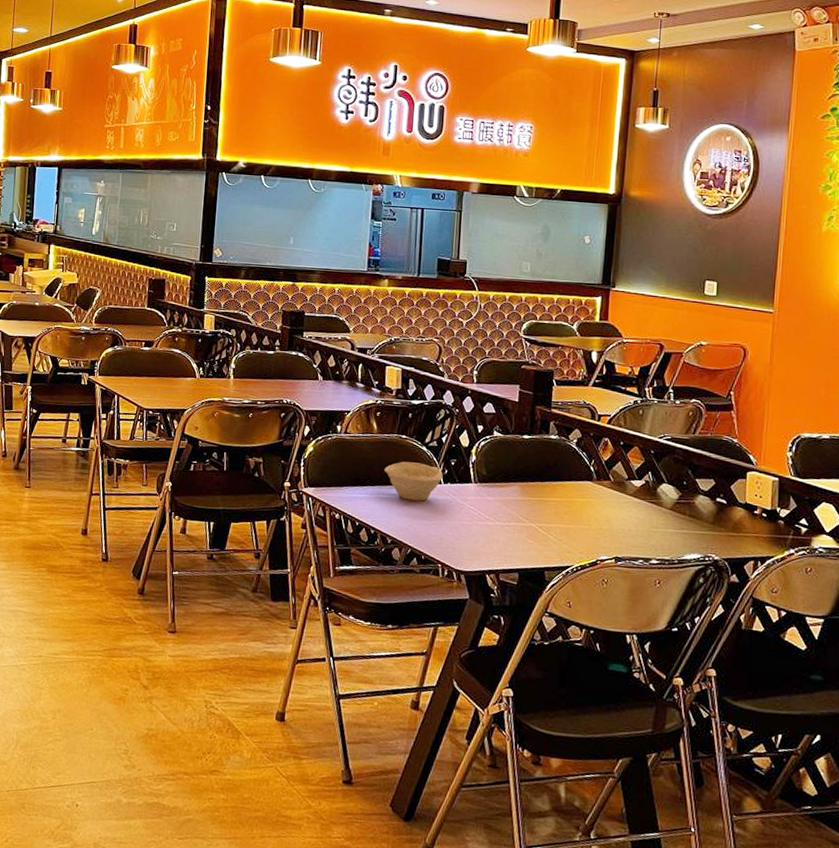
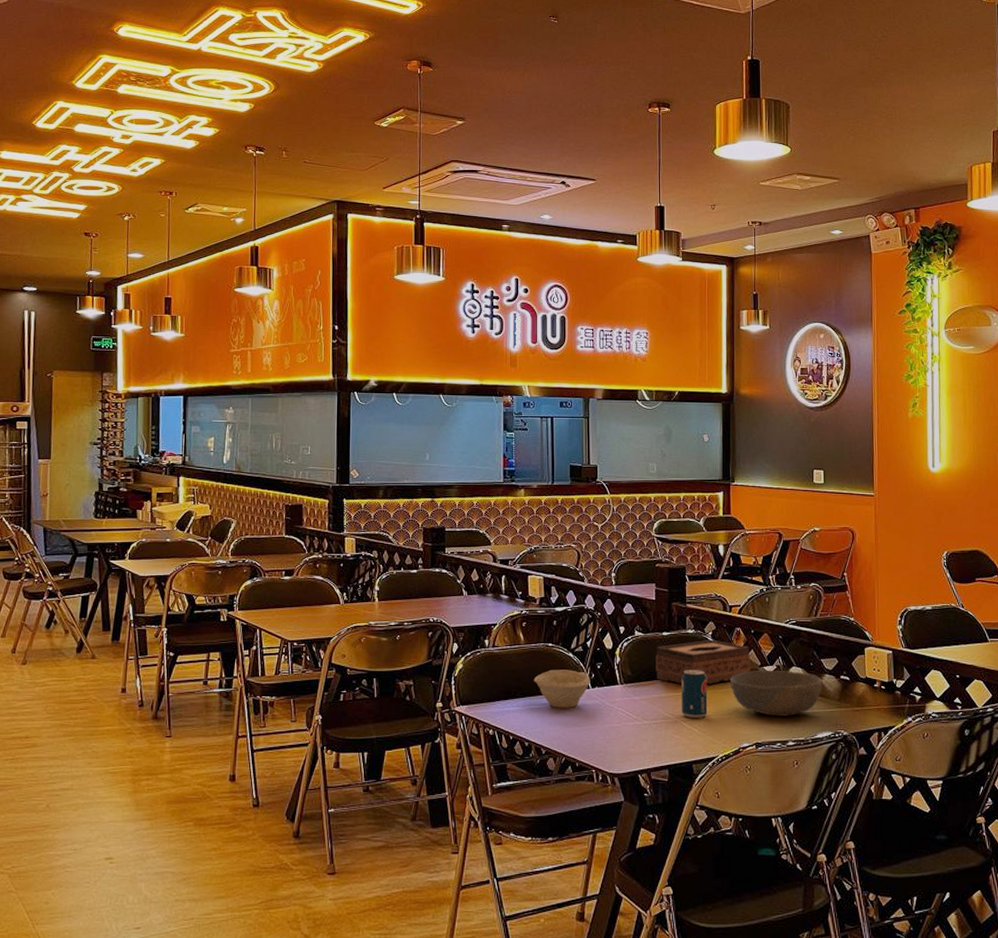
tissue box: none [513,447,618,493] -> present [655,639,751,684]
beverage can: none [538,475,568,526] -> present [681,670,708,719]
bowl: none [592,483,696,534] -> present [729,670,823,716]

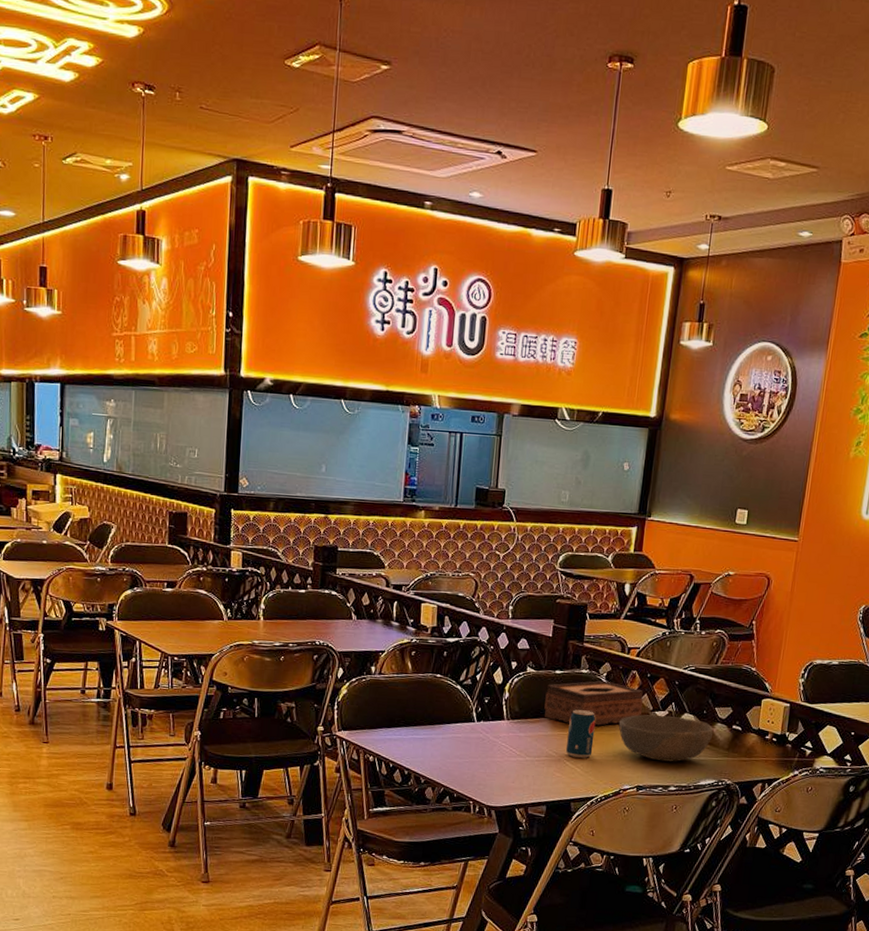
bowl: present [534,669,590,708] -> none [419,700,477,740]

